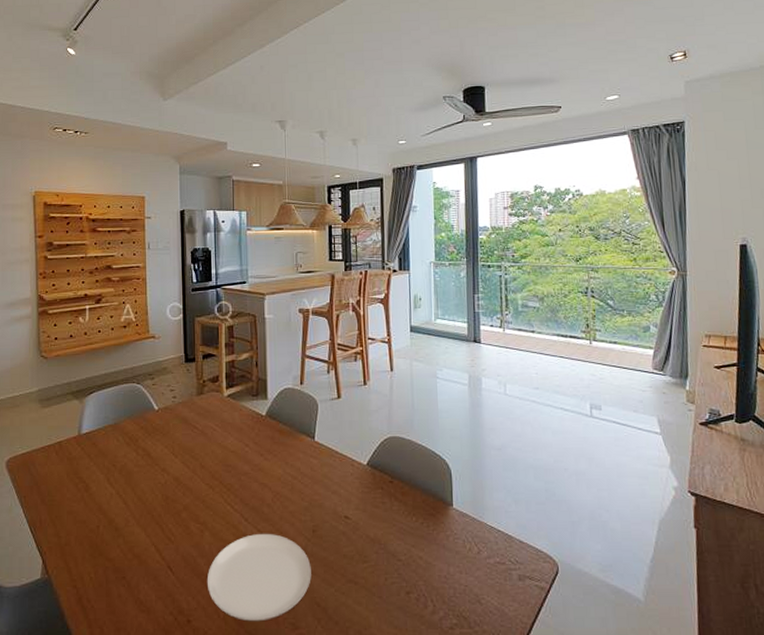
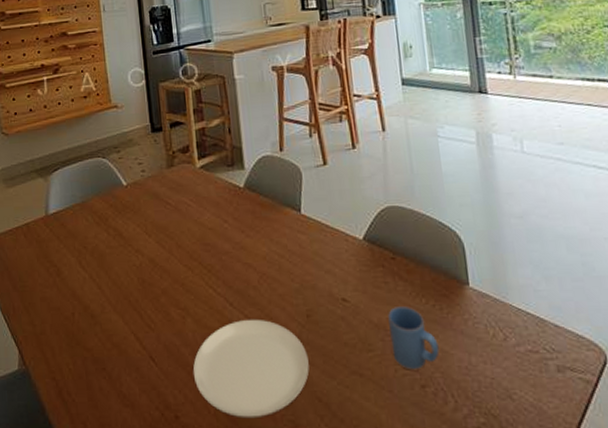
mug: none [383,524,424,579] -> present [388,306,440,370]

